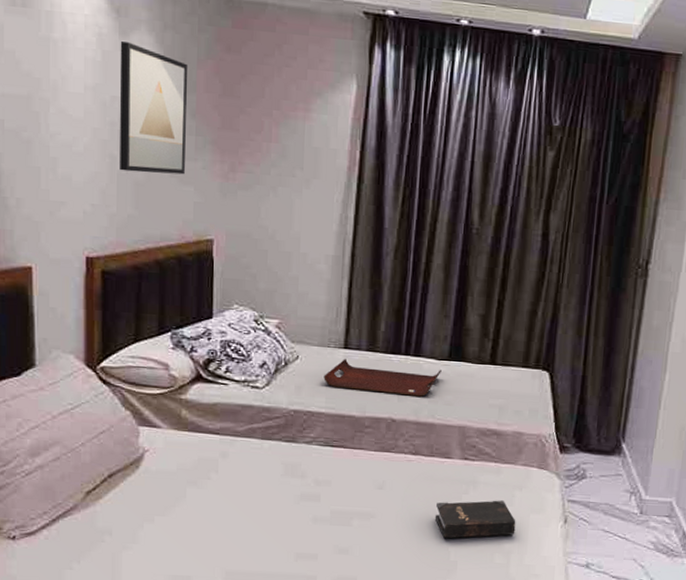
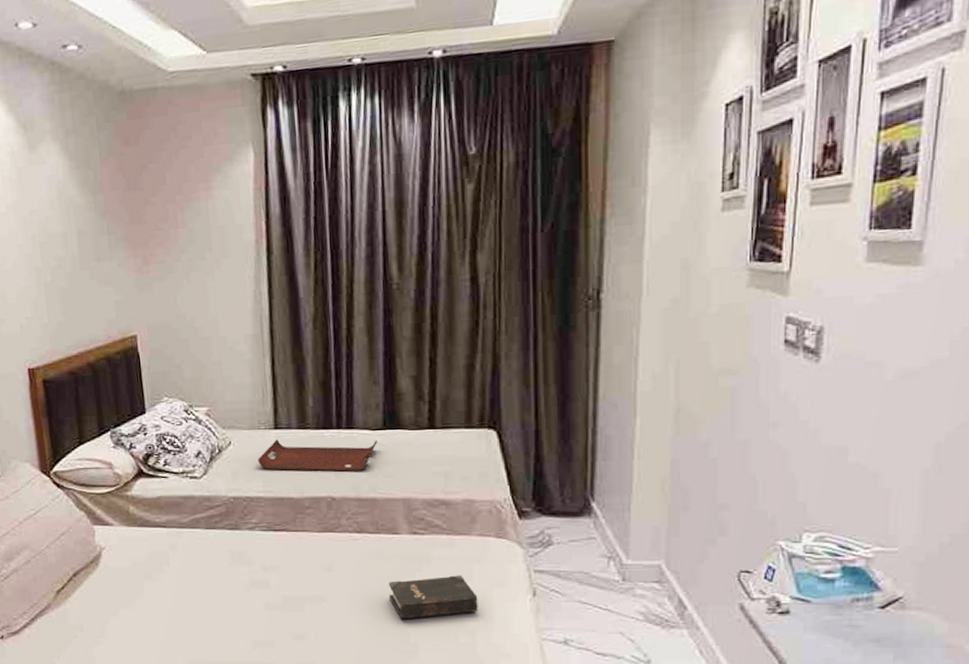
wall art: present [119,40,189,175] -> none [30,154,103,281]

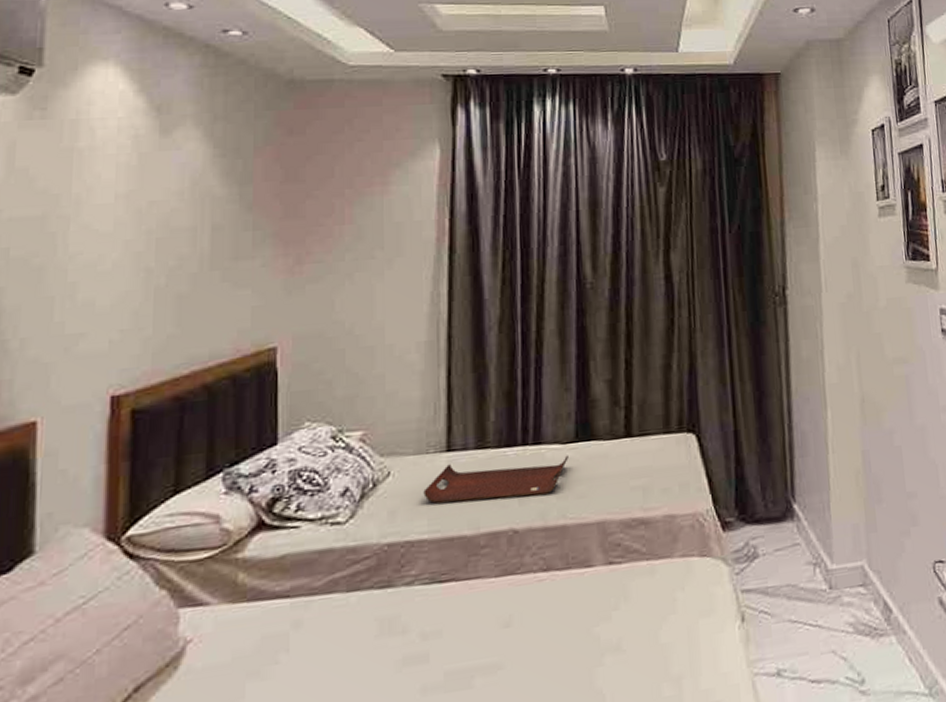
hardback book: present [388,575,478,620] -> none [580,608,684,678]

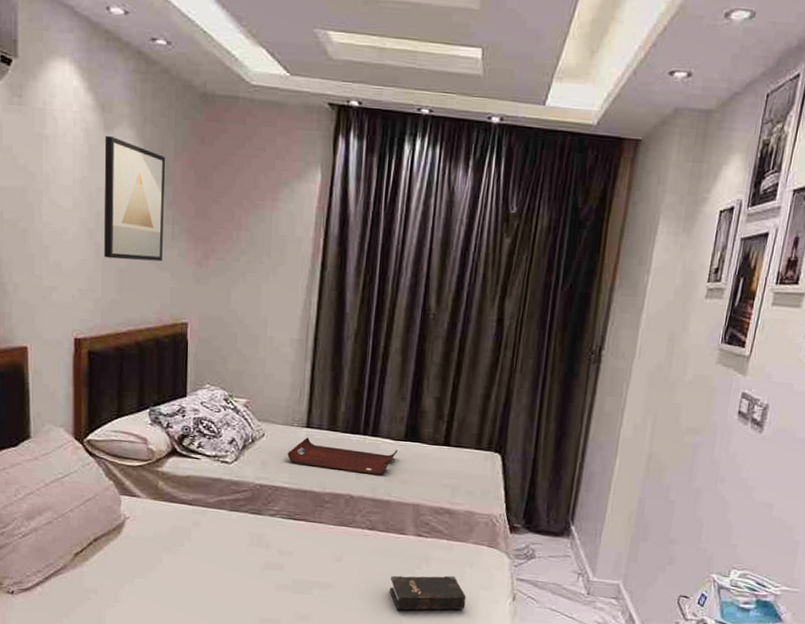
wall art: none [157,139,243,285] -> present [104,135,166,262]
hardback book: none [580,608,684,678] -> present [389,575,466,611]

